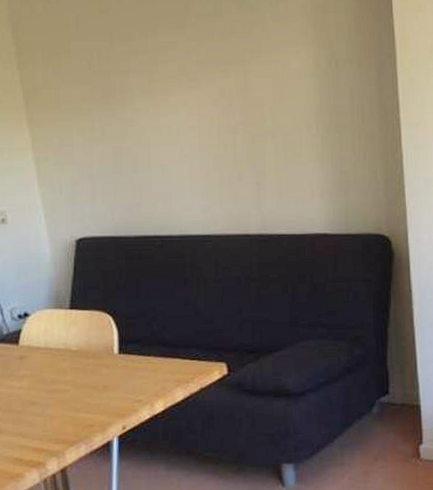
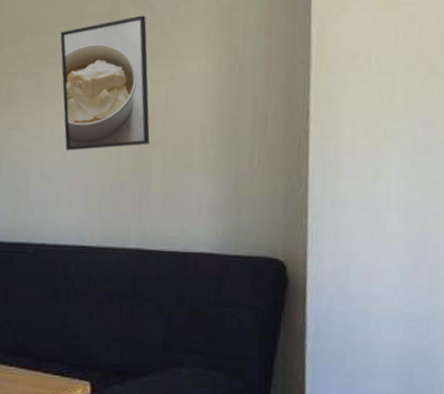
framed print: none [168,14,261,145] -> present [60,15,150,151]

